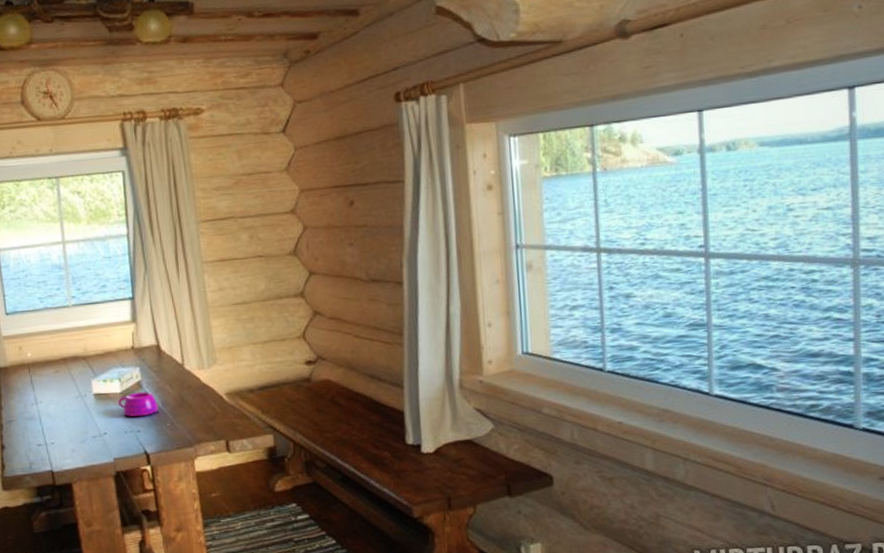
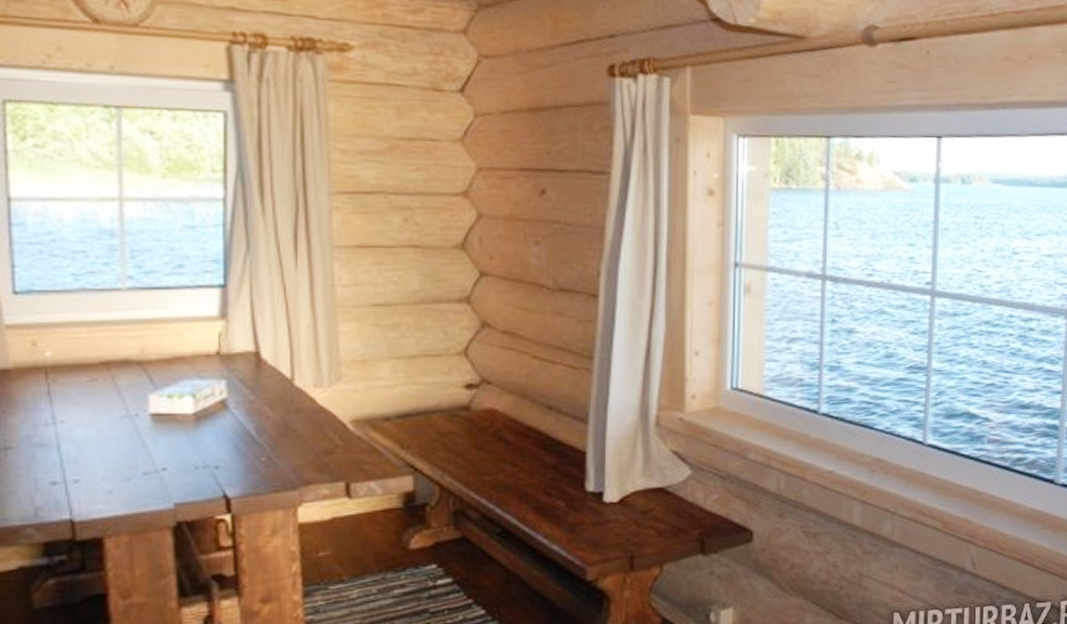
bowl: present [118,392,159,418] -> none [189,414,250,448]

